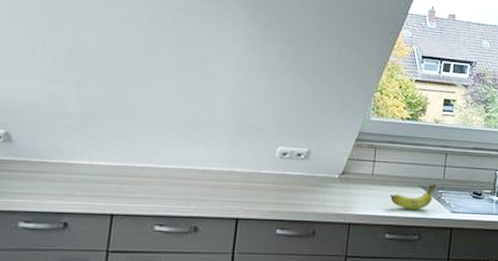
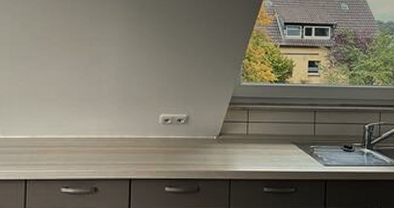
fruit: present [389,184,437,210] -> none [264,140,308,164]

